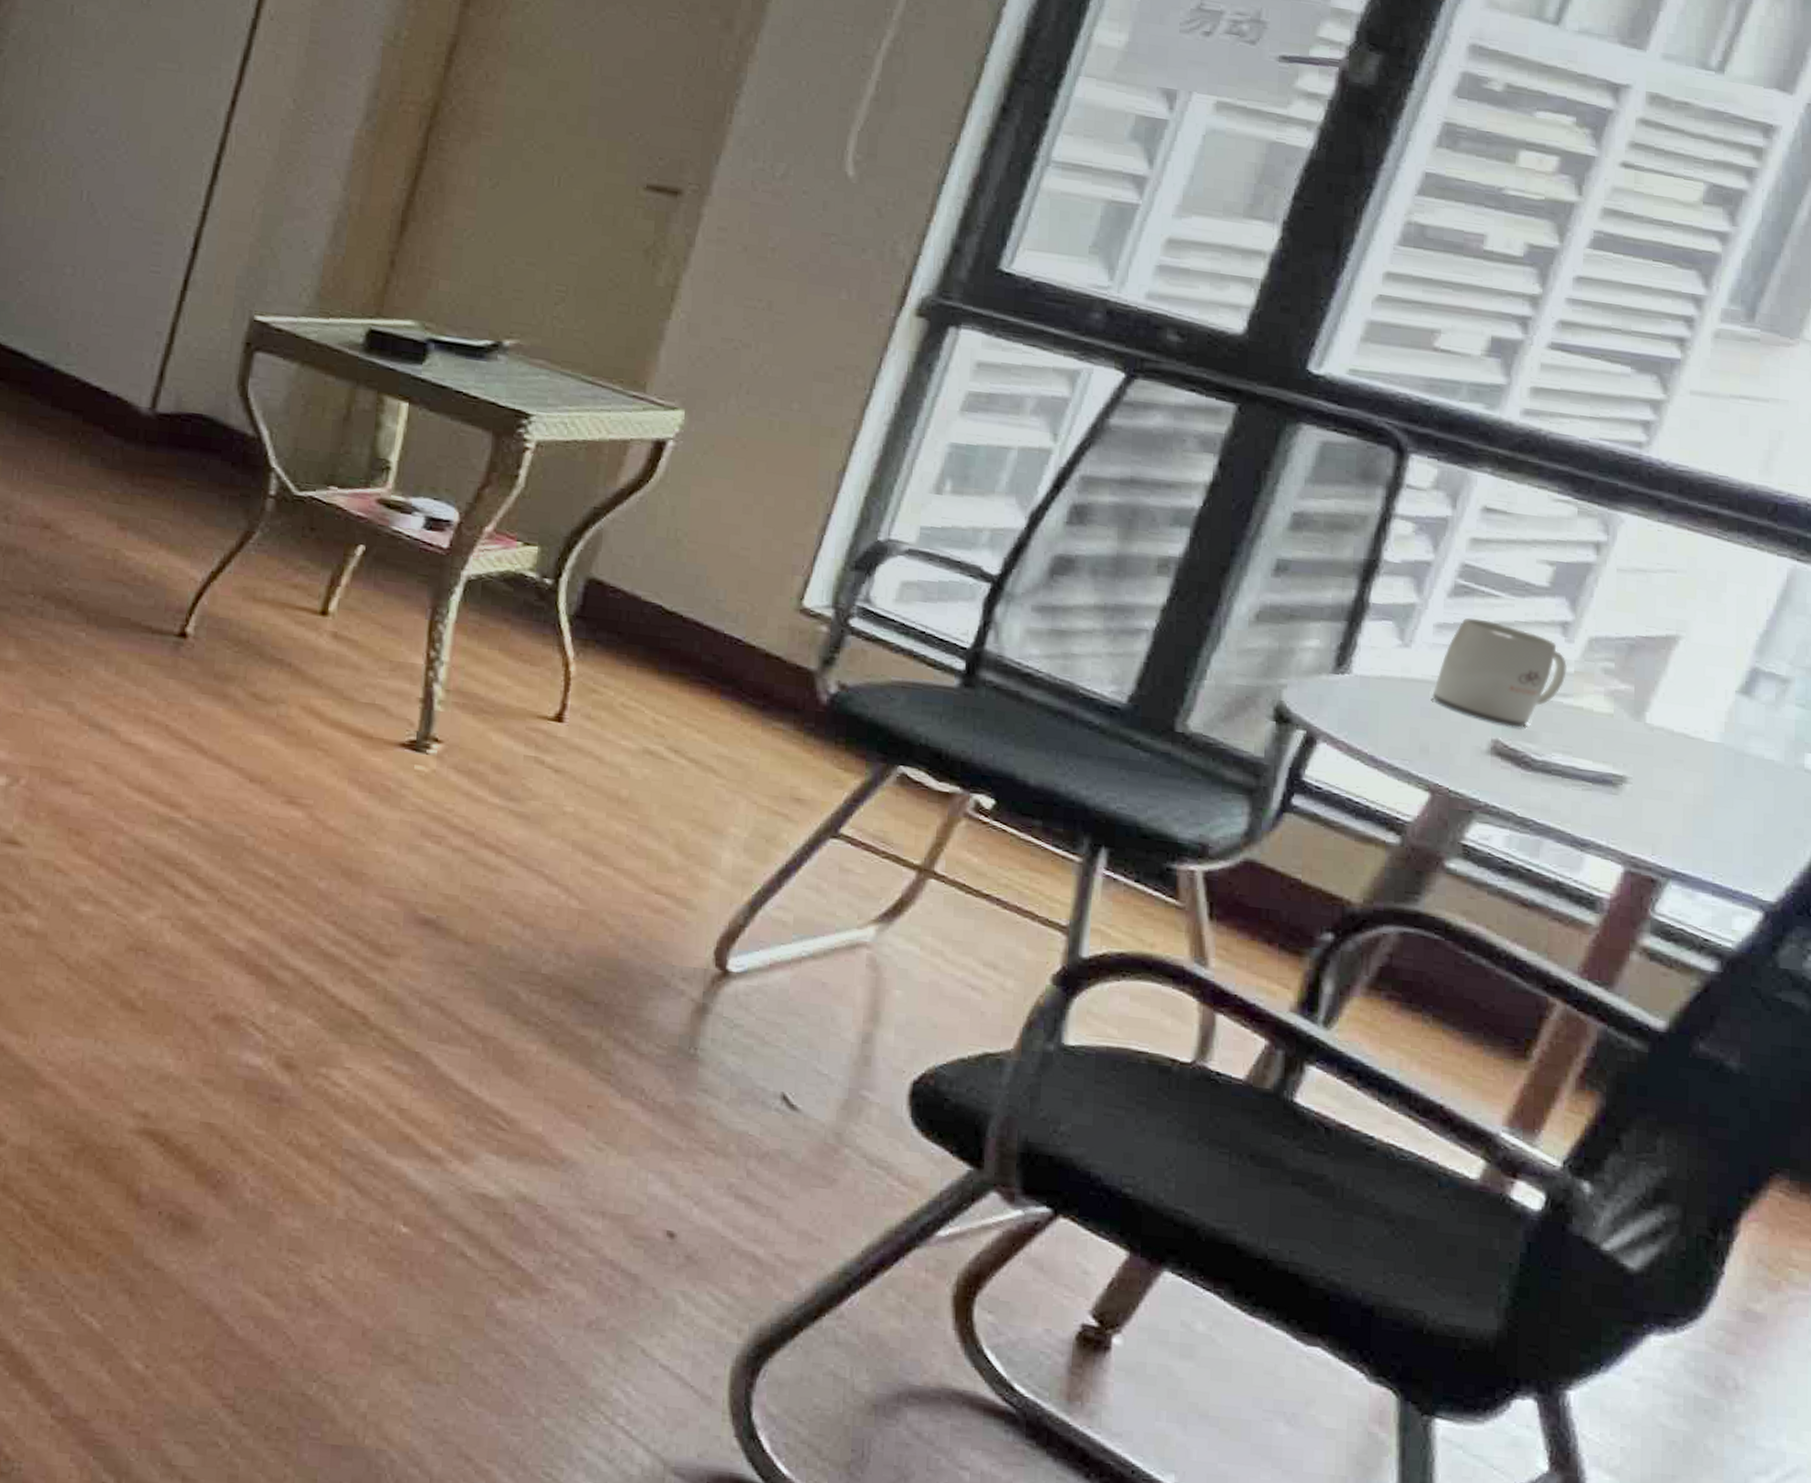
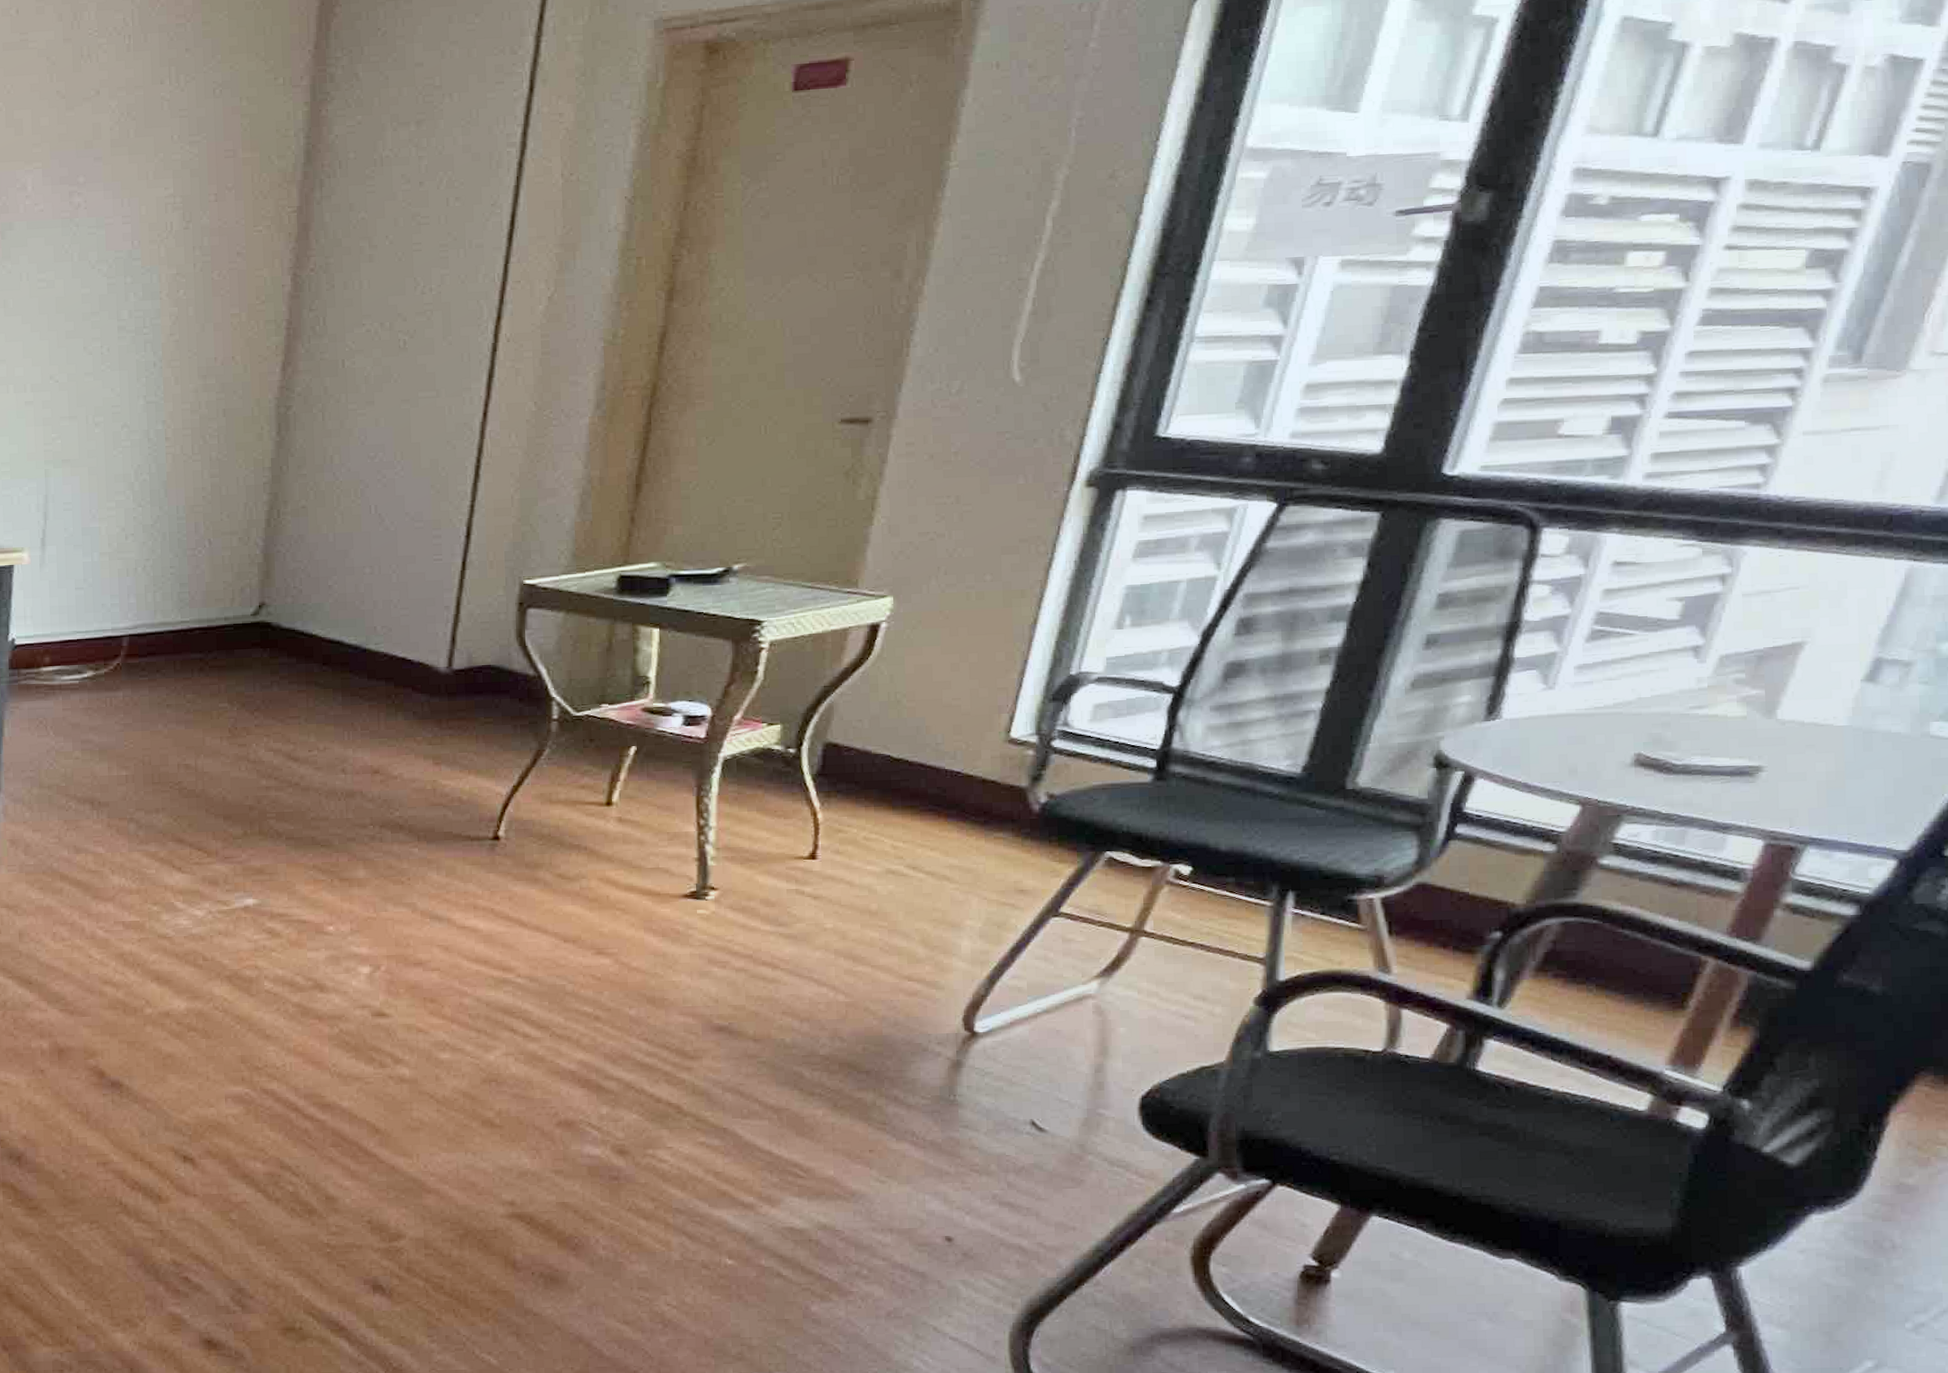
mug: present [1432,617,1567,728] -> none [1577,655,1700,741]

